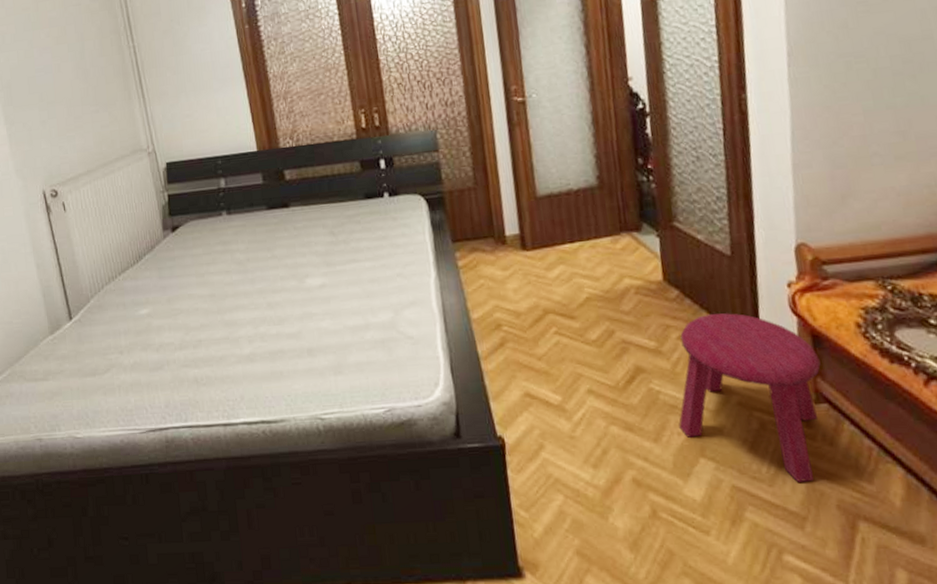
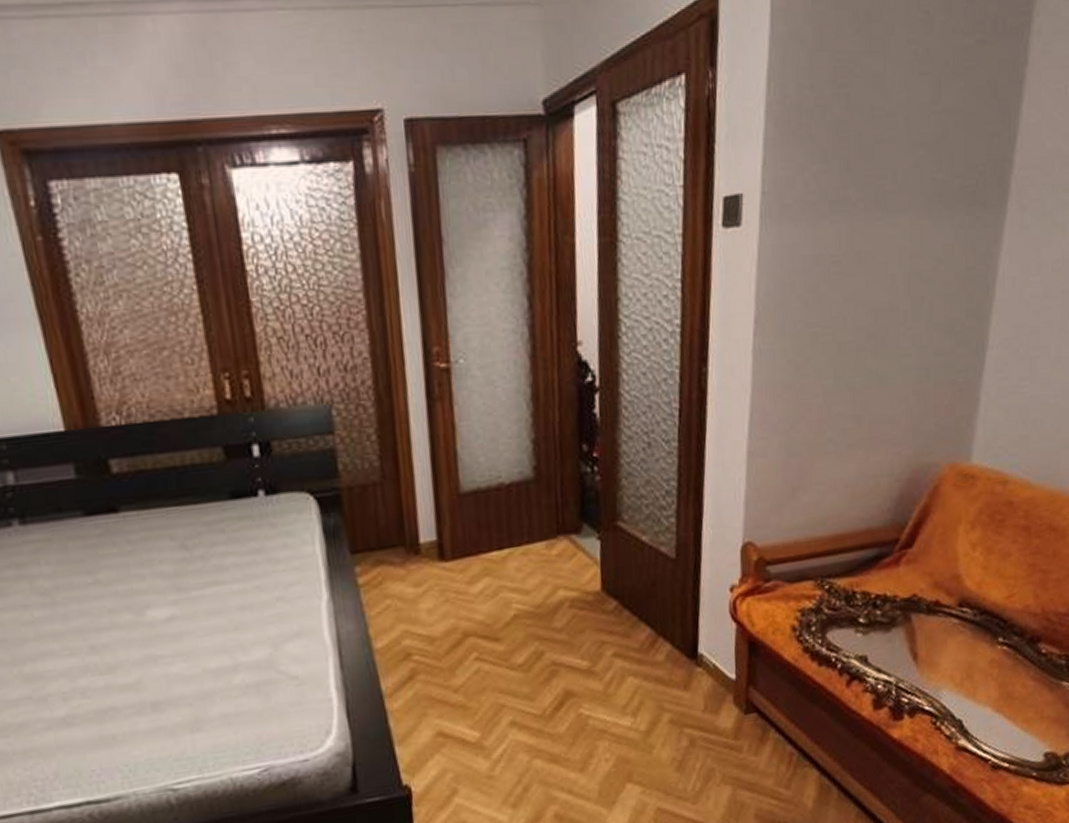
stool: present [679,313,821,482] -> none [607,623,754,797]

